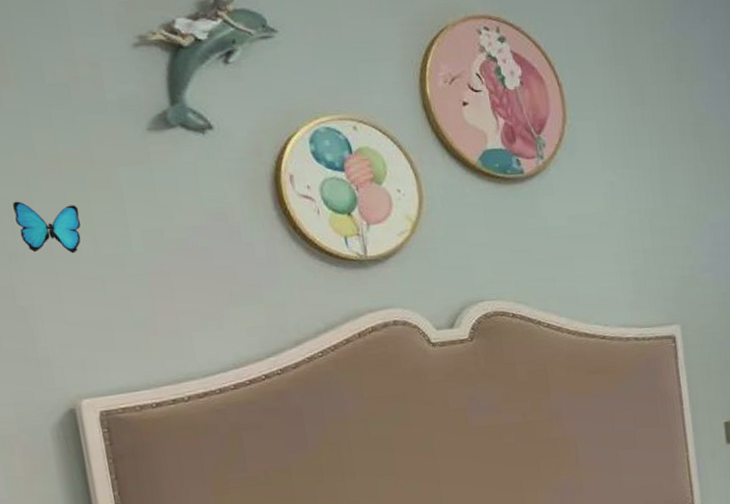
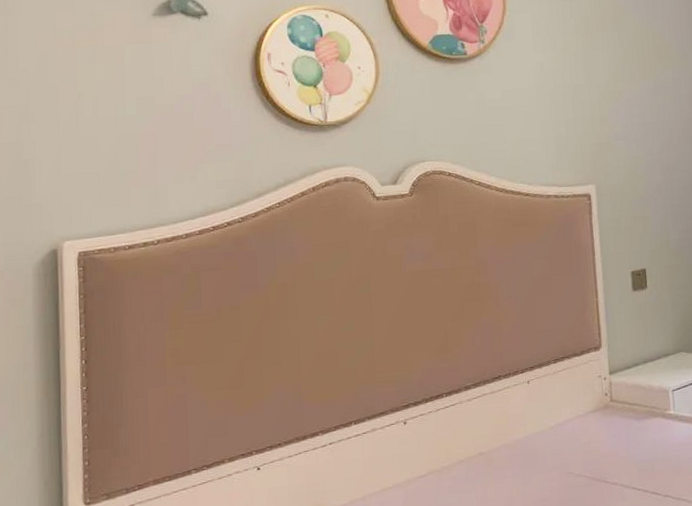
decorative butterfly: present [12,201,81,254] -> none [30,71,86,116]

